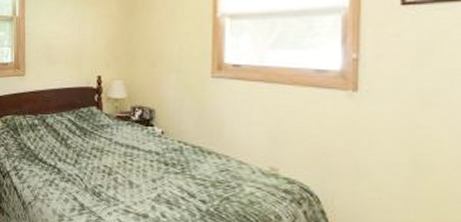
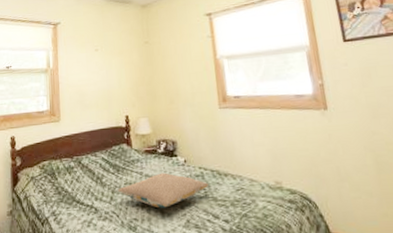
pillow: none [84,142,188,179] -> present [118,172,209,208]

